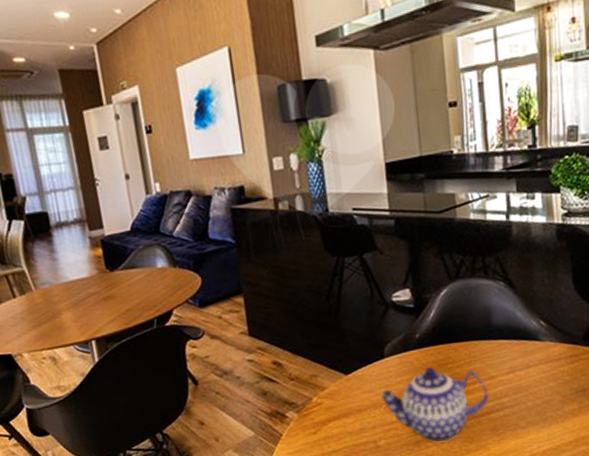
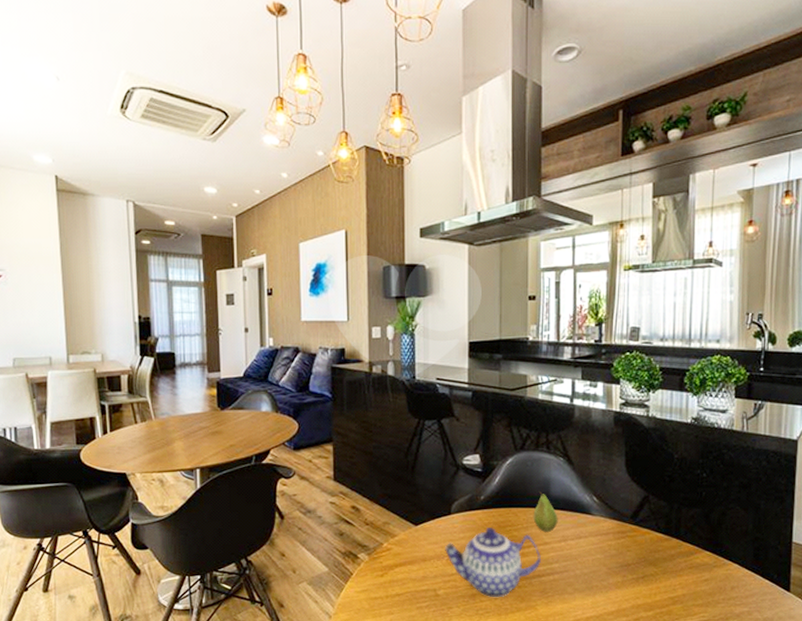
fruit: none [475,322,504,365] -> present [533,491,558,532]

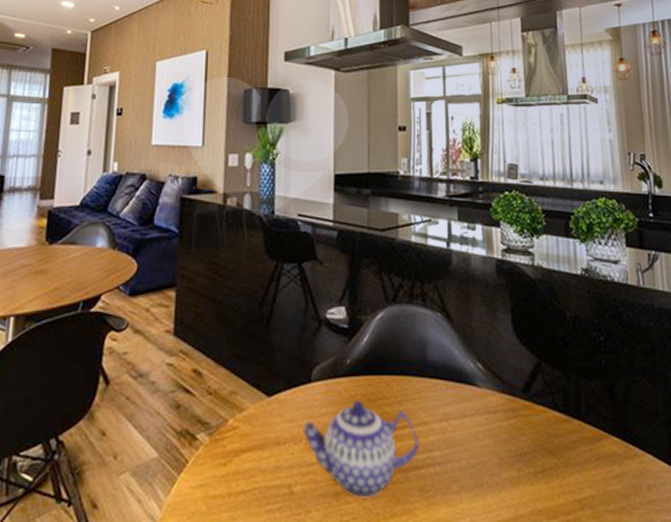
fruit: present [533,491,558,532] -> none [408,355,438,408]

